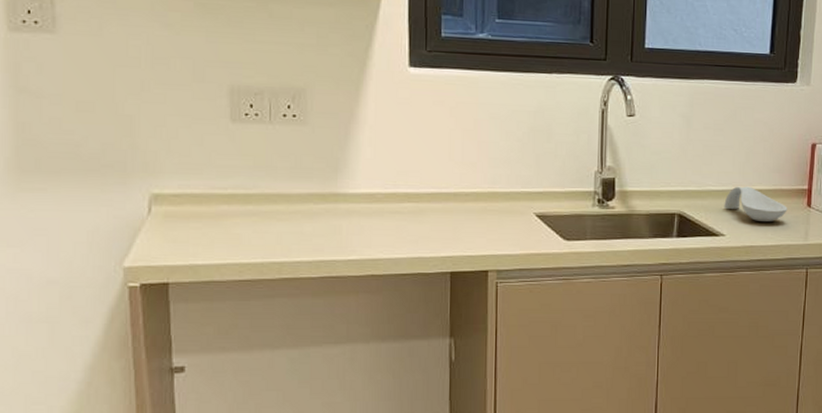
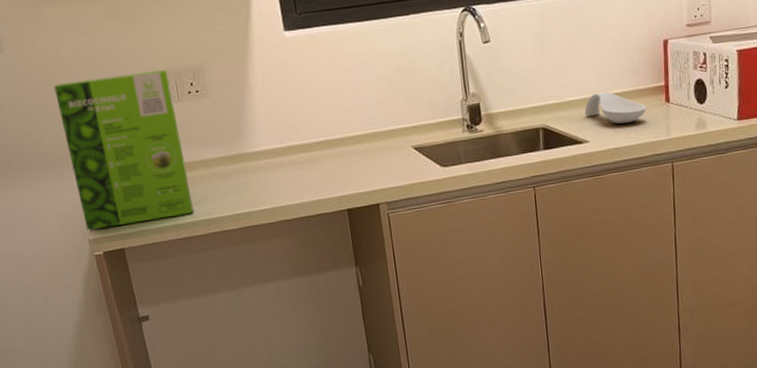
cake mix box: none [115,80,266,256] -> present [54,70,194,230]

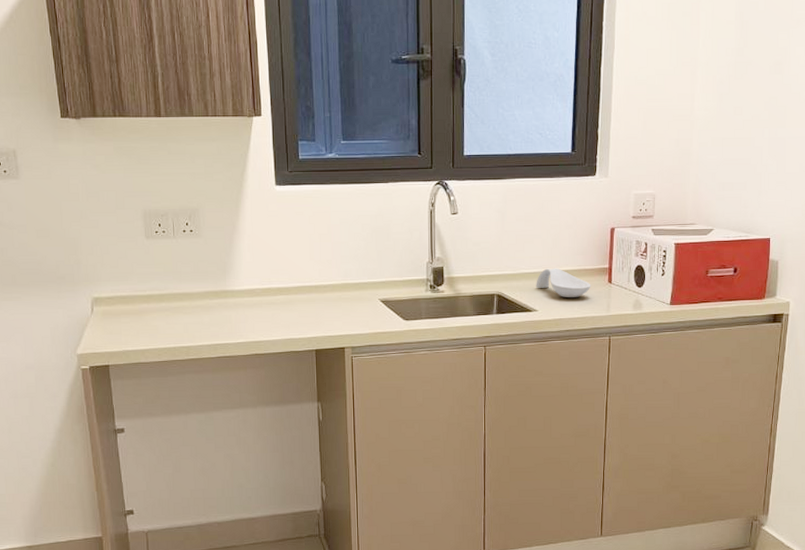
cake mix box: present [54,70,194,230] -> none [62,209,176,345]

